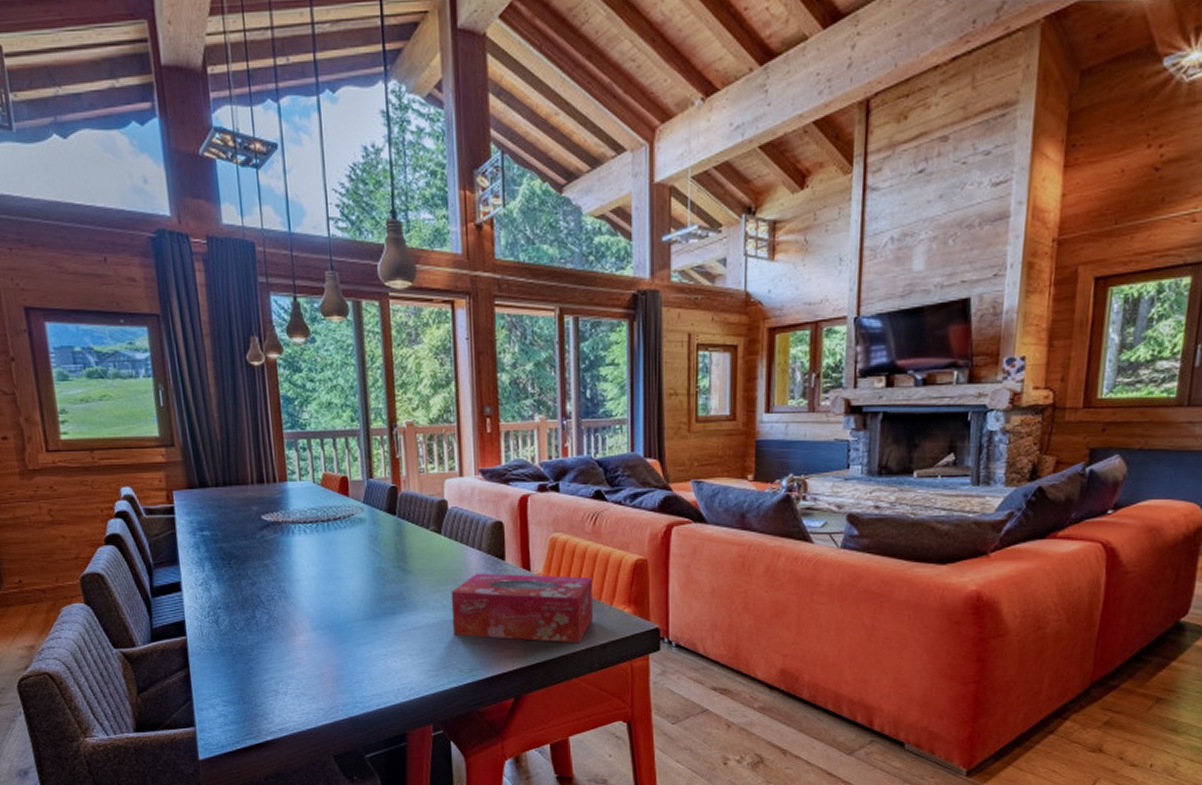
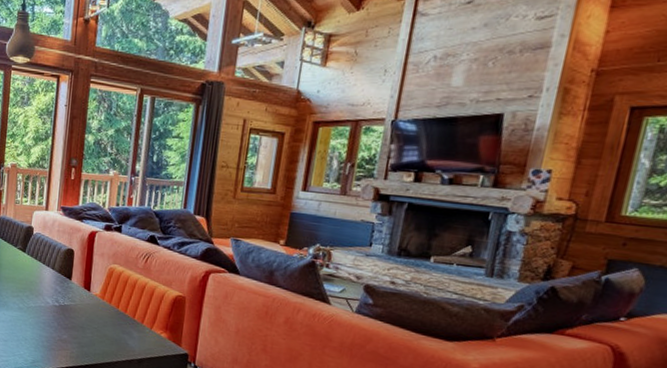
tissue box: present [451,573,594,644] -> none [23,286,138,355]

